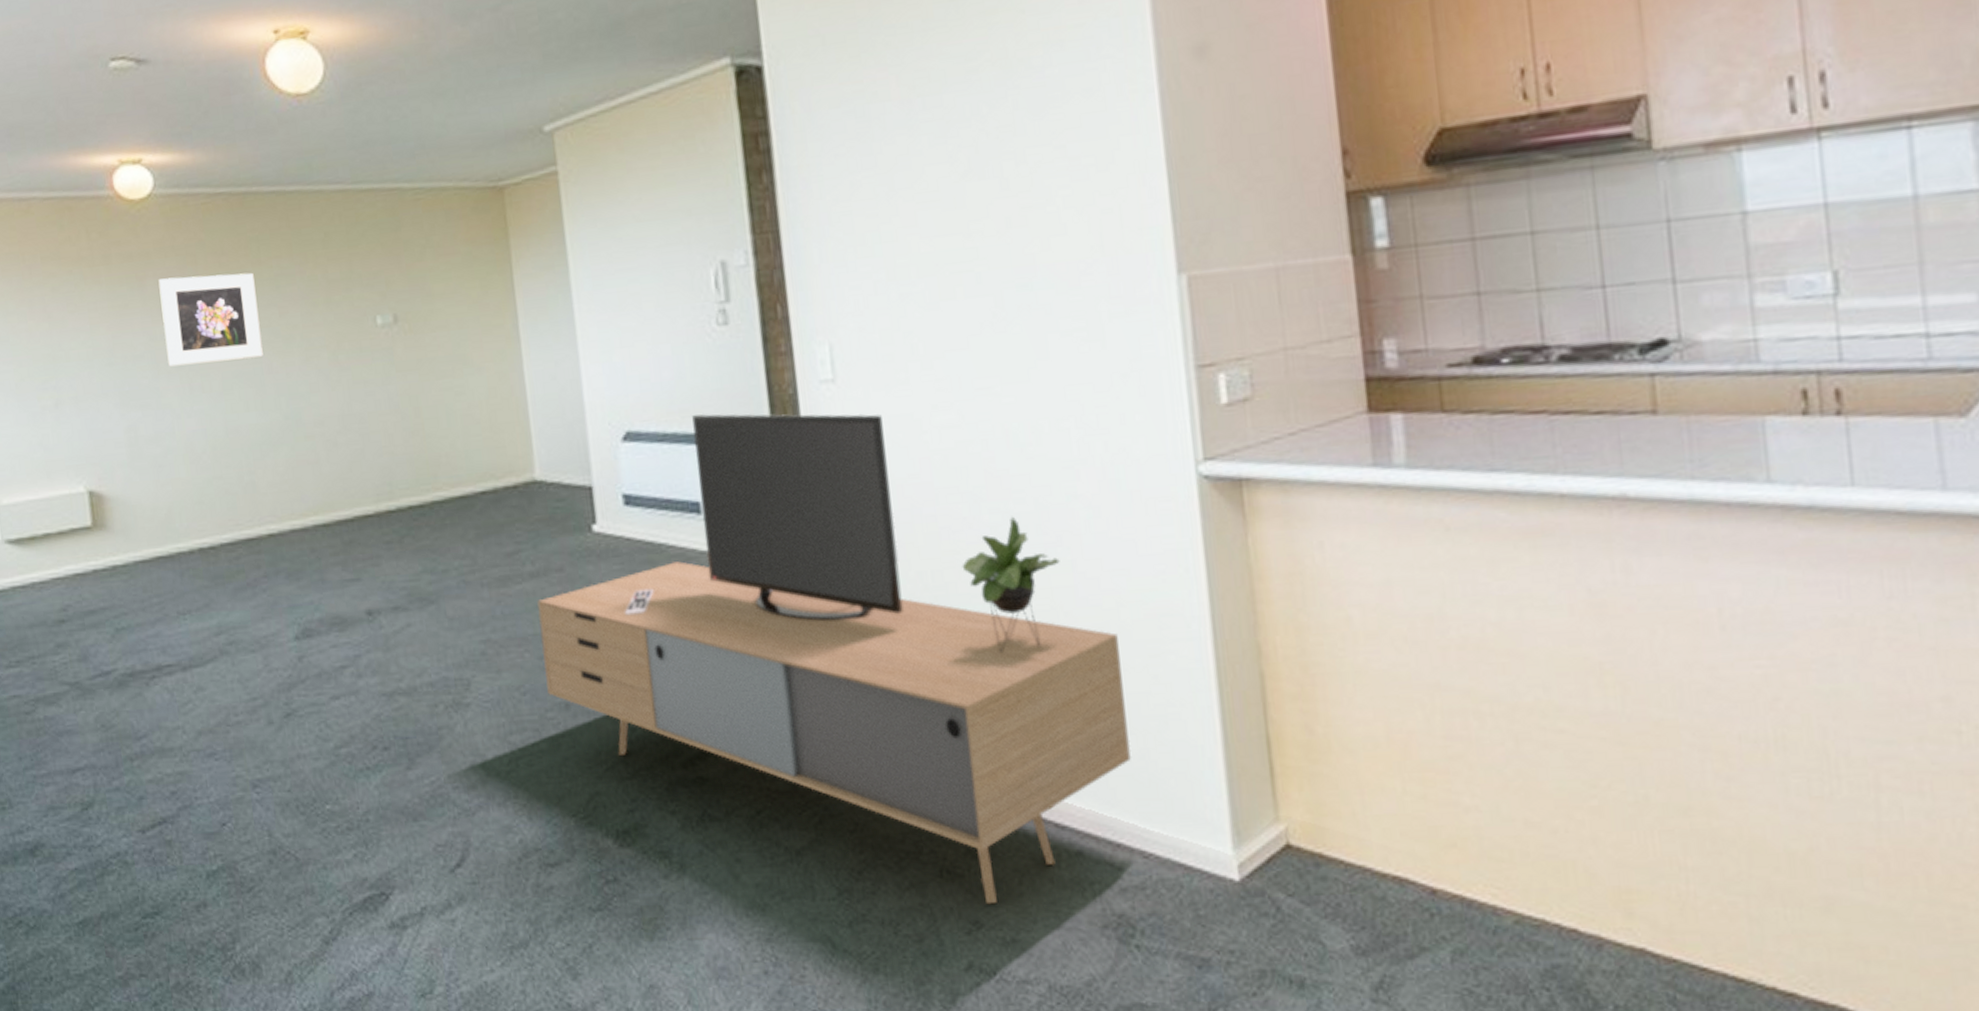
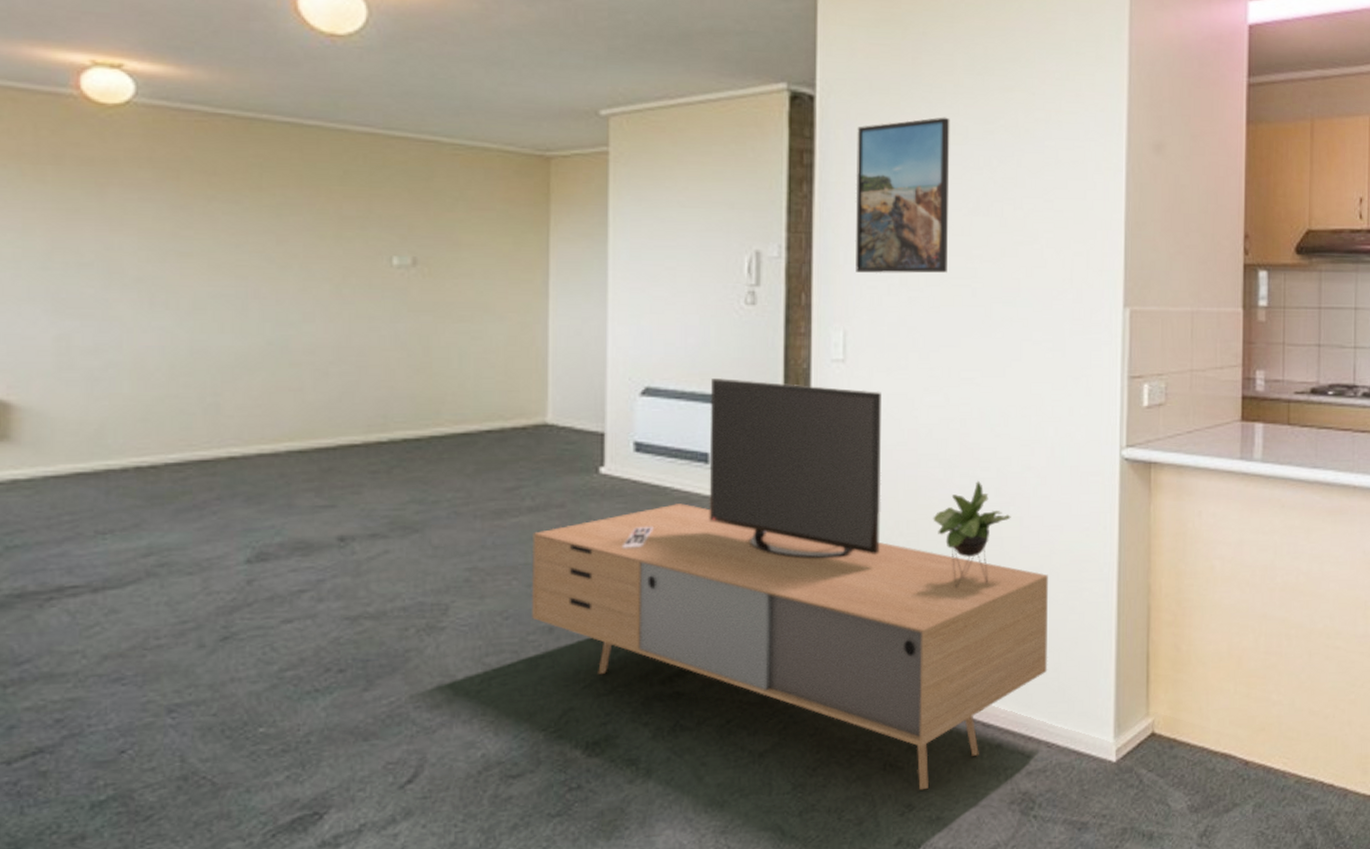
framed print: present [158,272,263,367] -> none [125,189,251,281]
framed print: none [814,62,942,272] -> present [855,117,950,274]

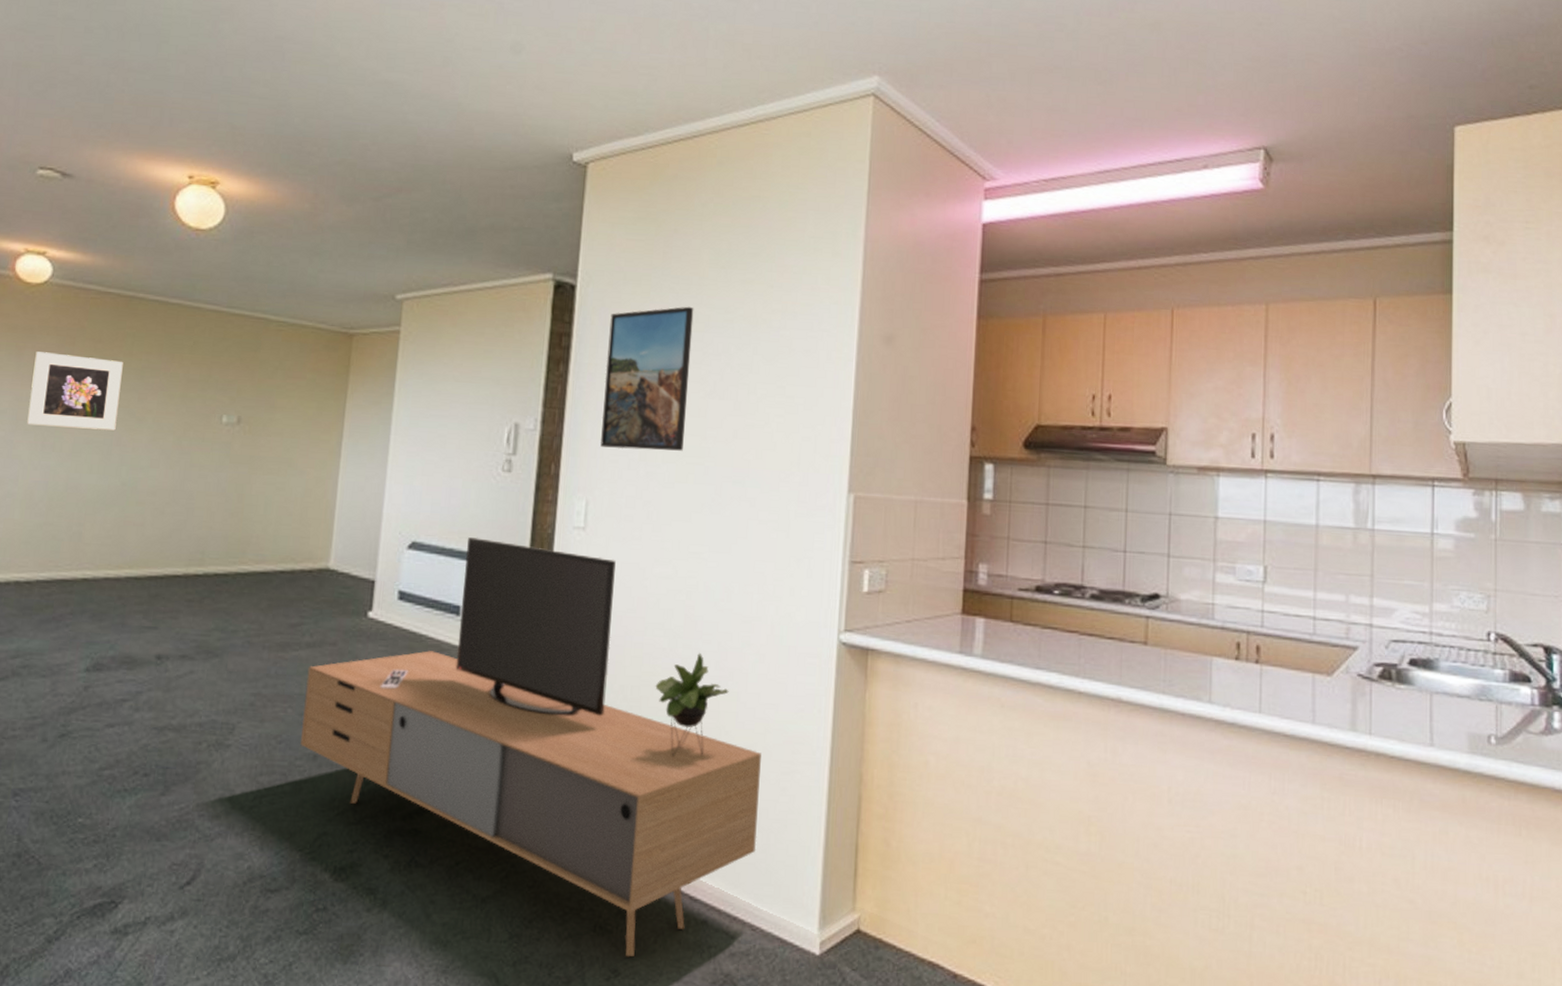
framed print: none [125,189,251,281] -> present [27,351,123,431]

